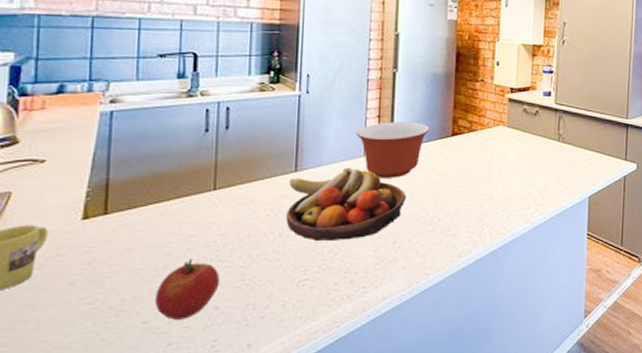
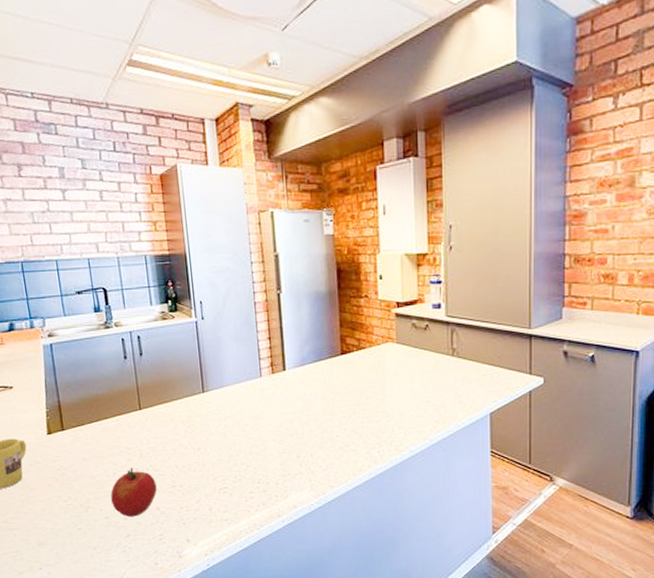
fruit bowl: present [286,167,406,241] -> none [199,387,304,454]
mixing bowl: present [356,122,430,178] -> none [250,342,319,397]

